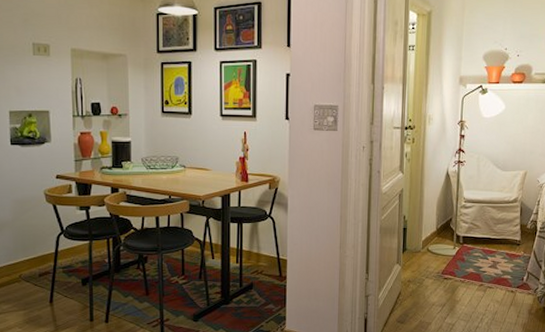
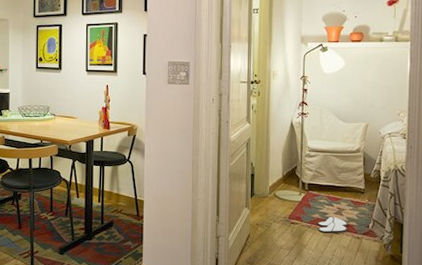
slippers: none [471,270,503,287] -> present [317,216,348,233]

